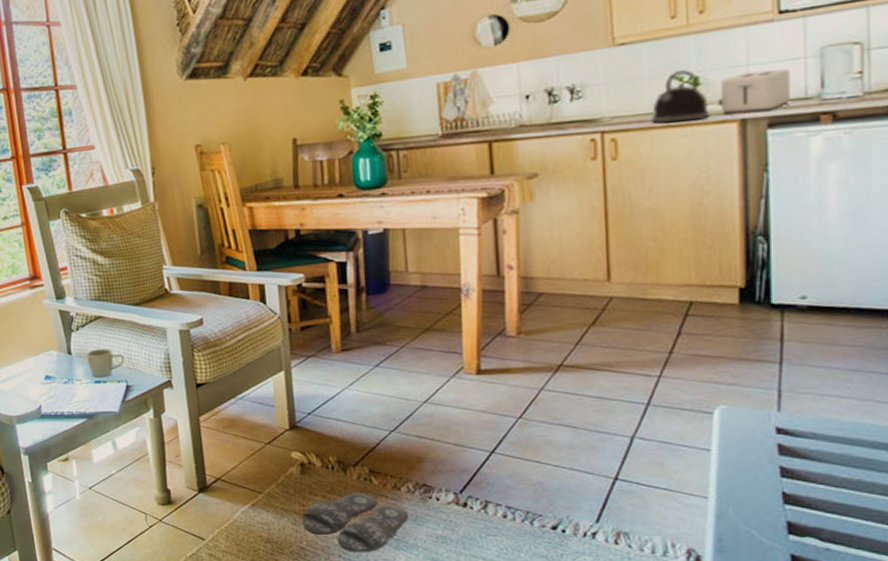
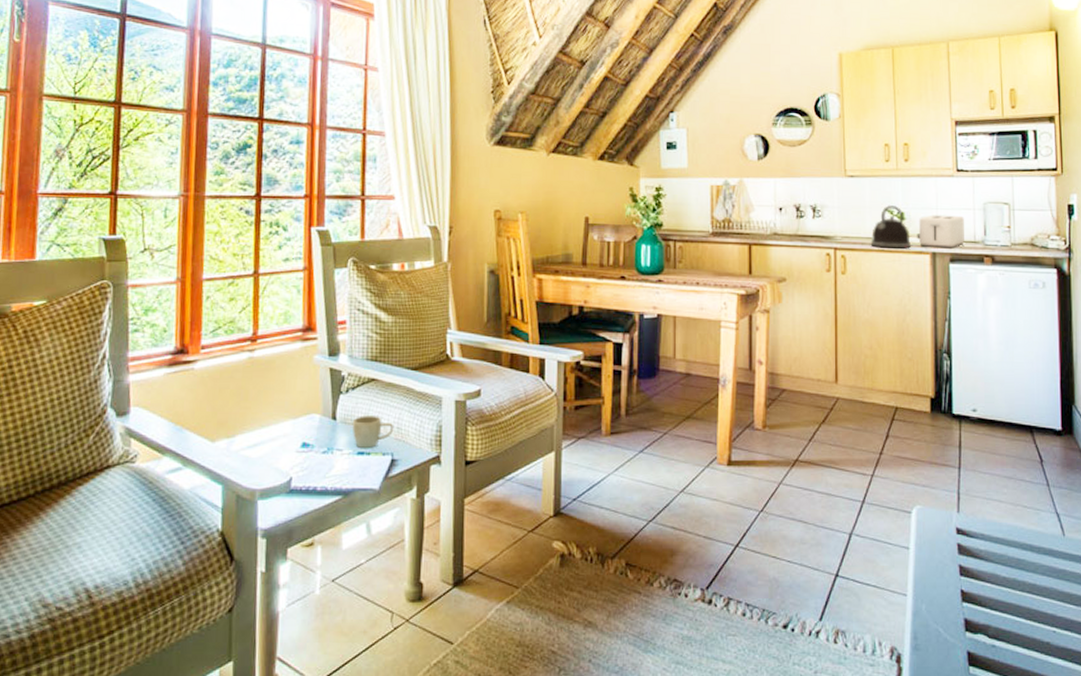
slippers: present [302,492,409,553] -> none [557,588,659,656]

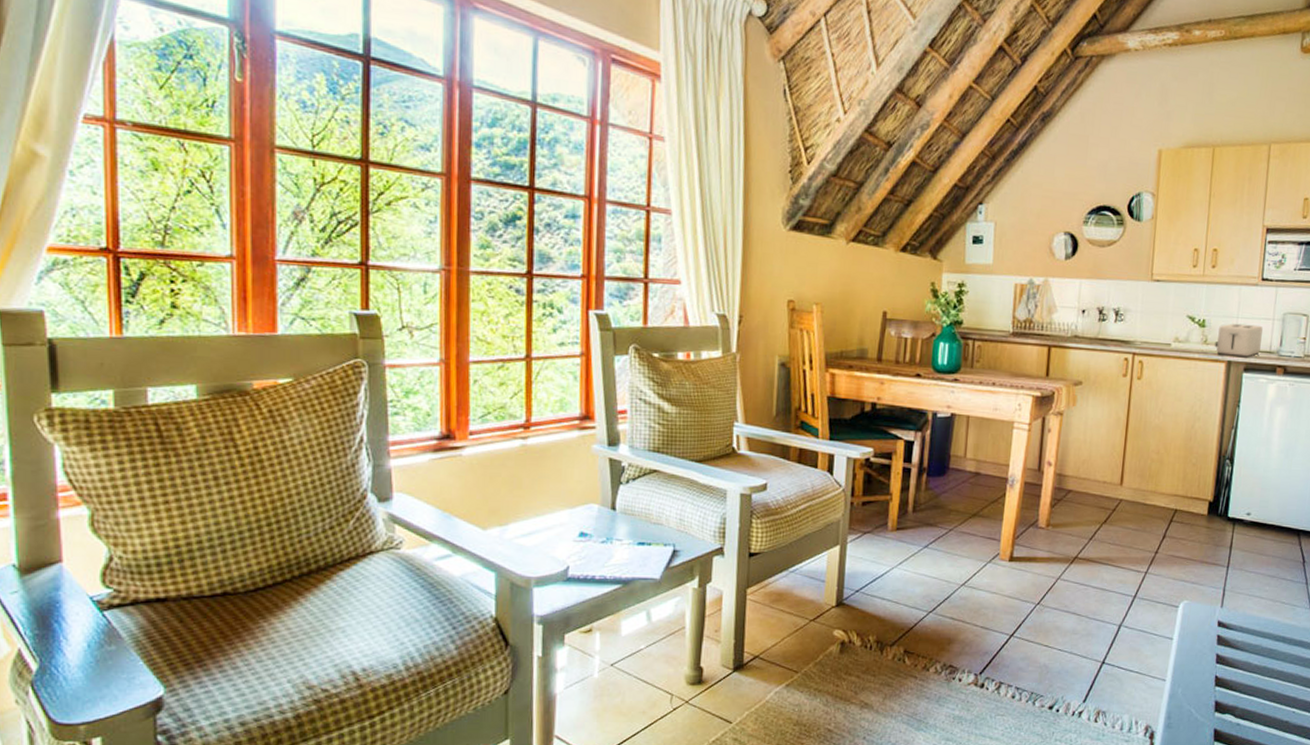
mug: present [352,416,394,449] -> none [632,506,677,540]
kettle: present [870,204,911,250] -> none [1169,311,1209,357]

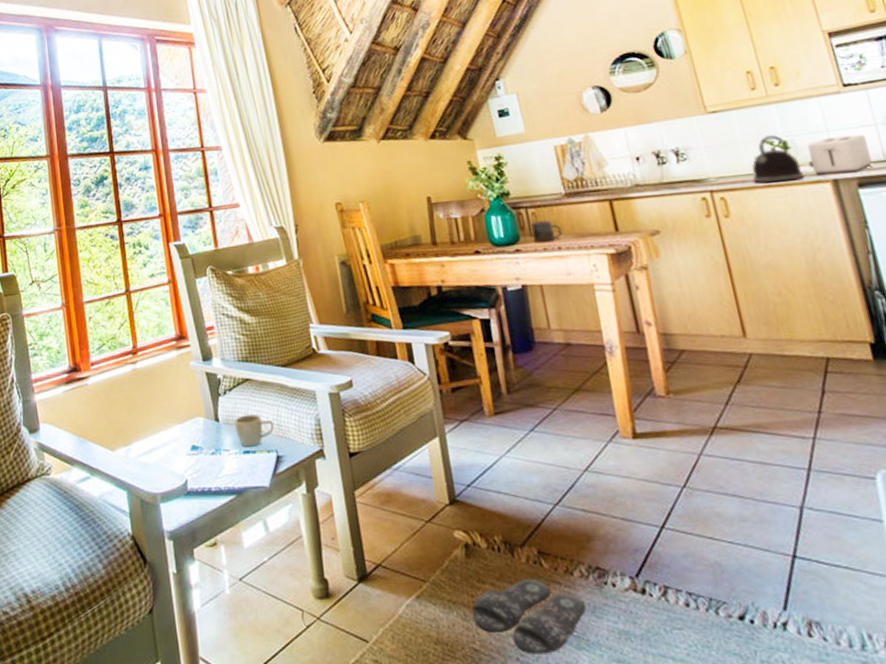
mug: none [632,506,677,540] -> present [234,414,275,448]
slippers: none [834,673,933,734] -> present [473,578,586,654]
mug: none [972,354,1000,377] -> present [530,220,563,244]
kettle: none [1169,311,1209,357] -> present [752,135,804,185]

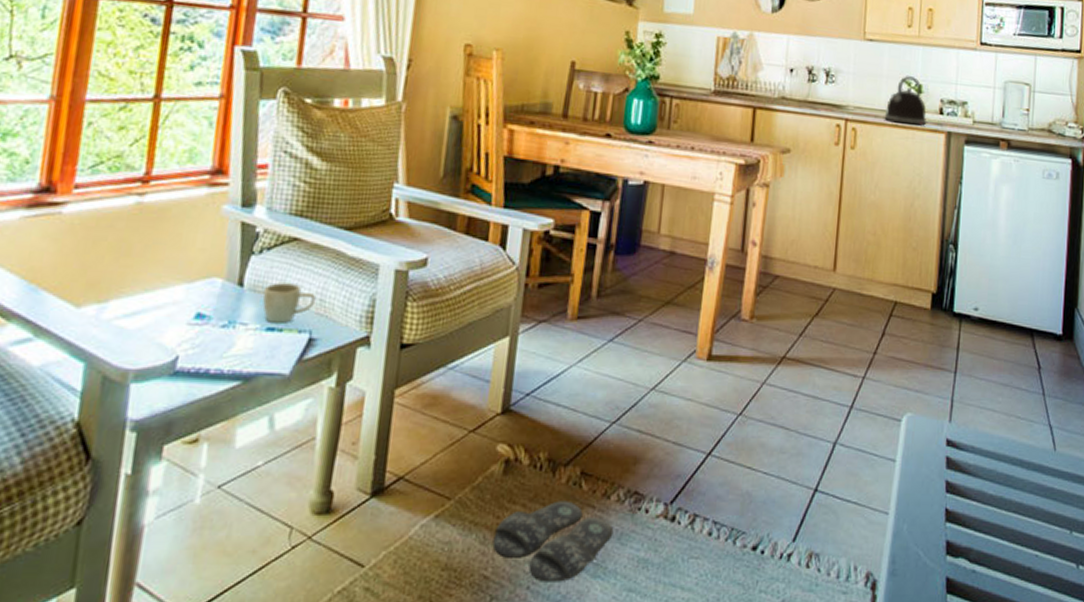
mug: present [530,220,563,244] -> none [669,114,700,141]
toaster: present [807,134,872,176] -> none [933,90,983,130]

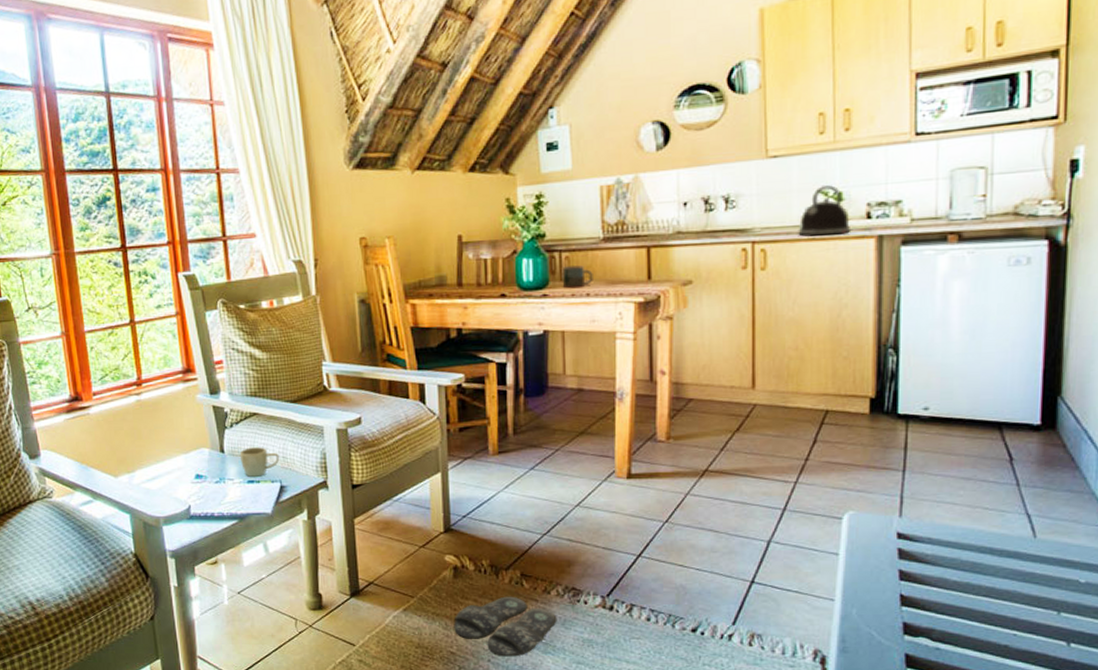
mug: none [669,114,700,141] -> present [562,265,593,289]

